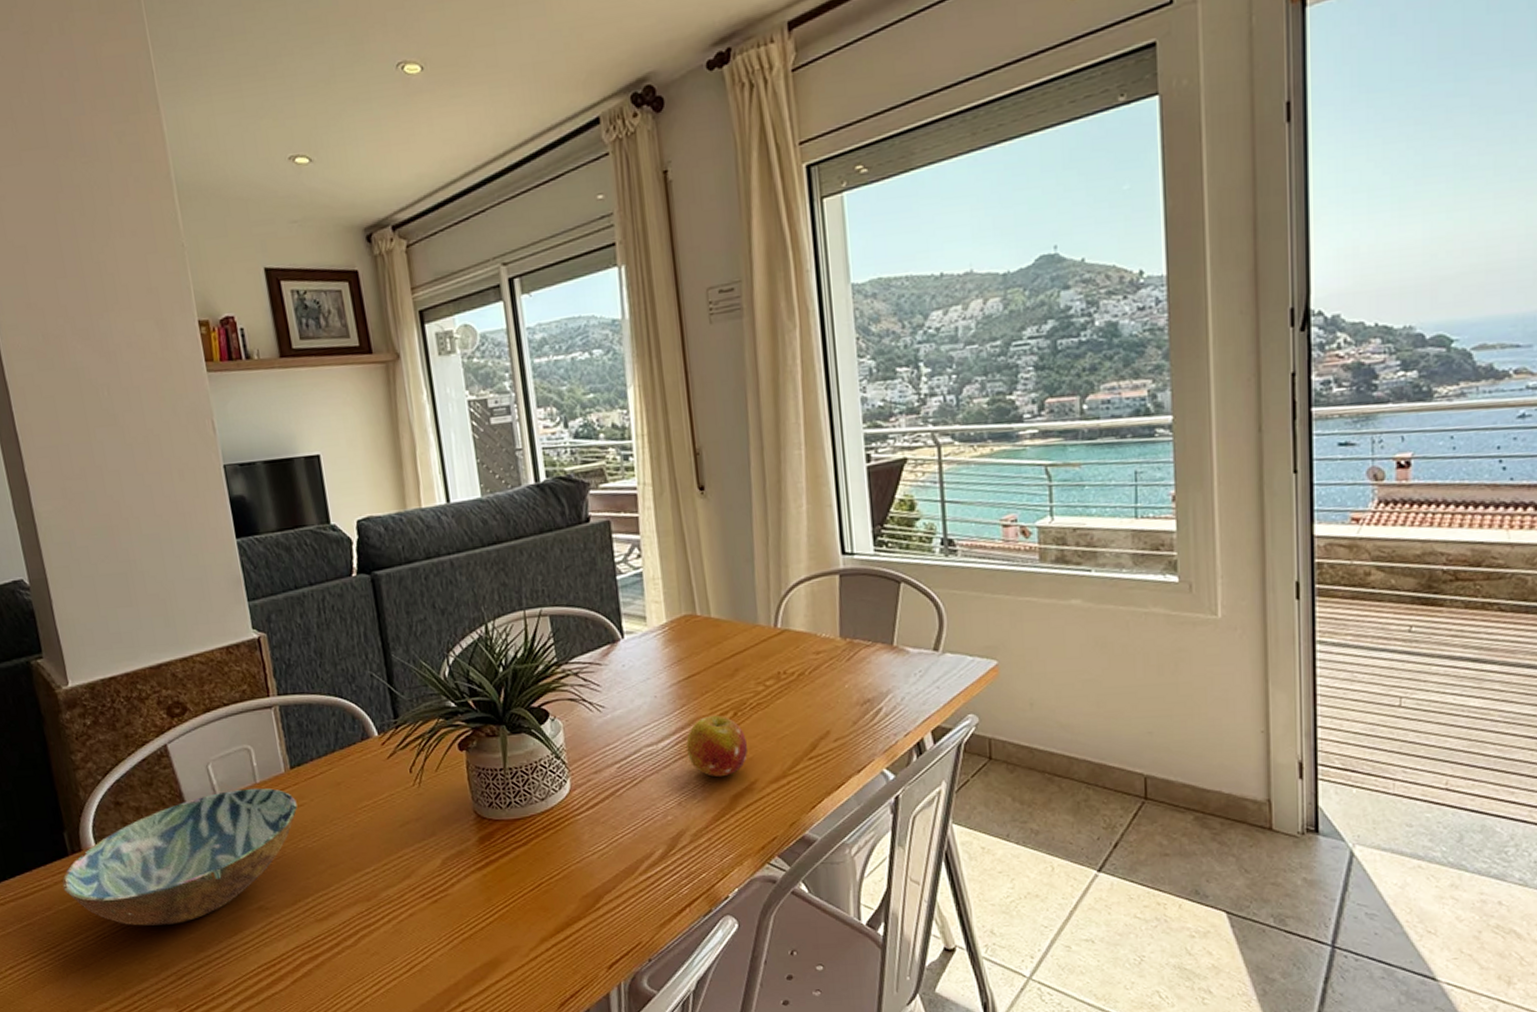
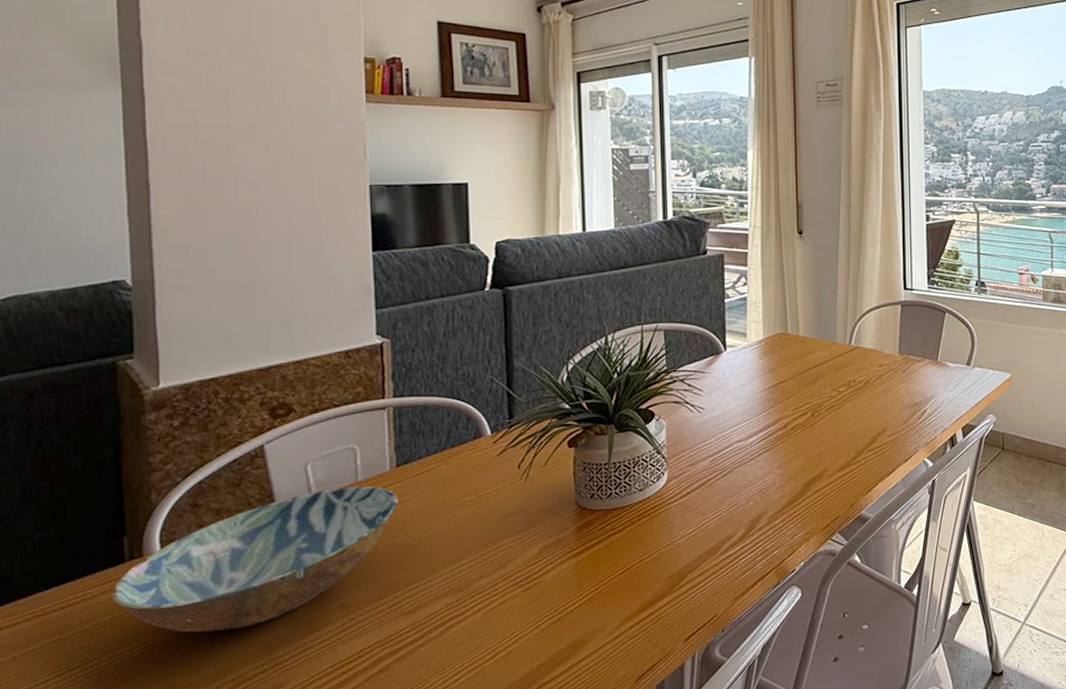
fruit: present [686,715,748,778] -> none [771,416,821,468]

